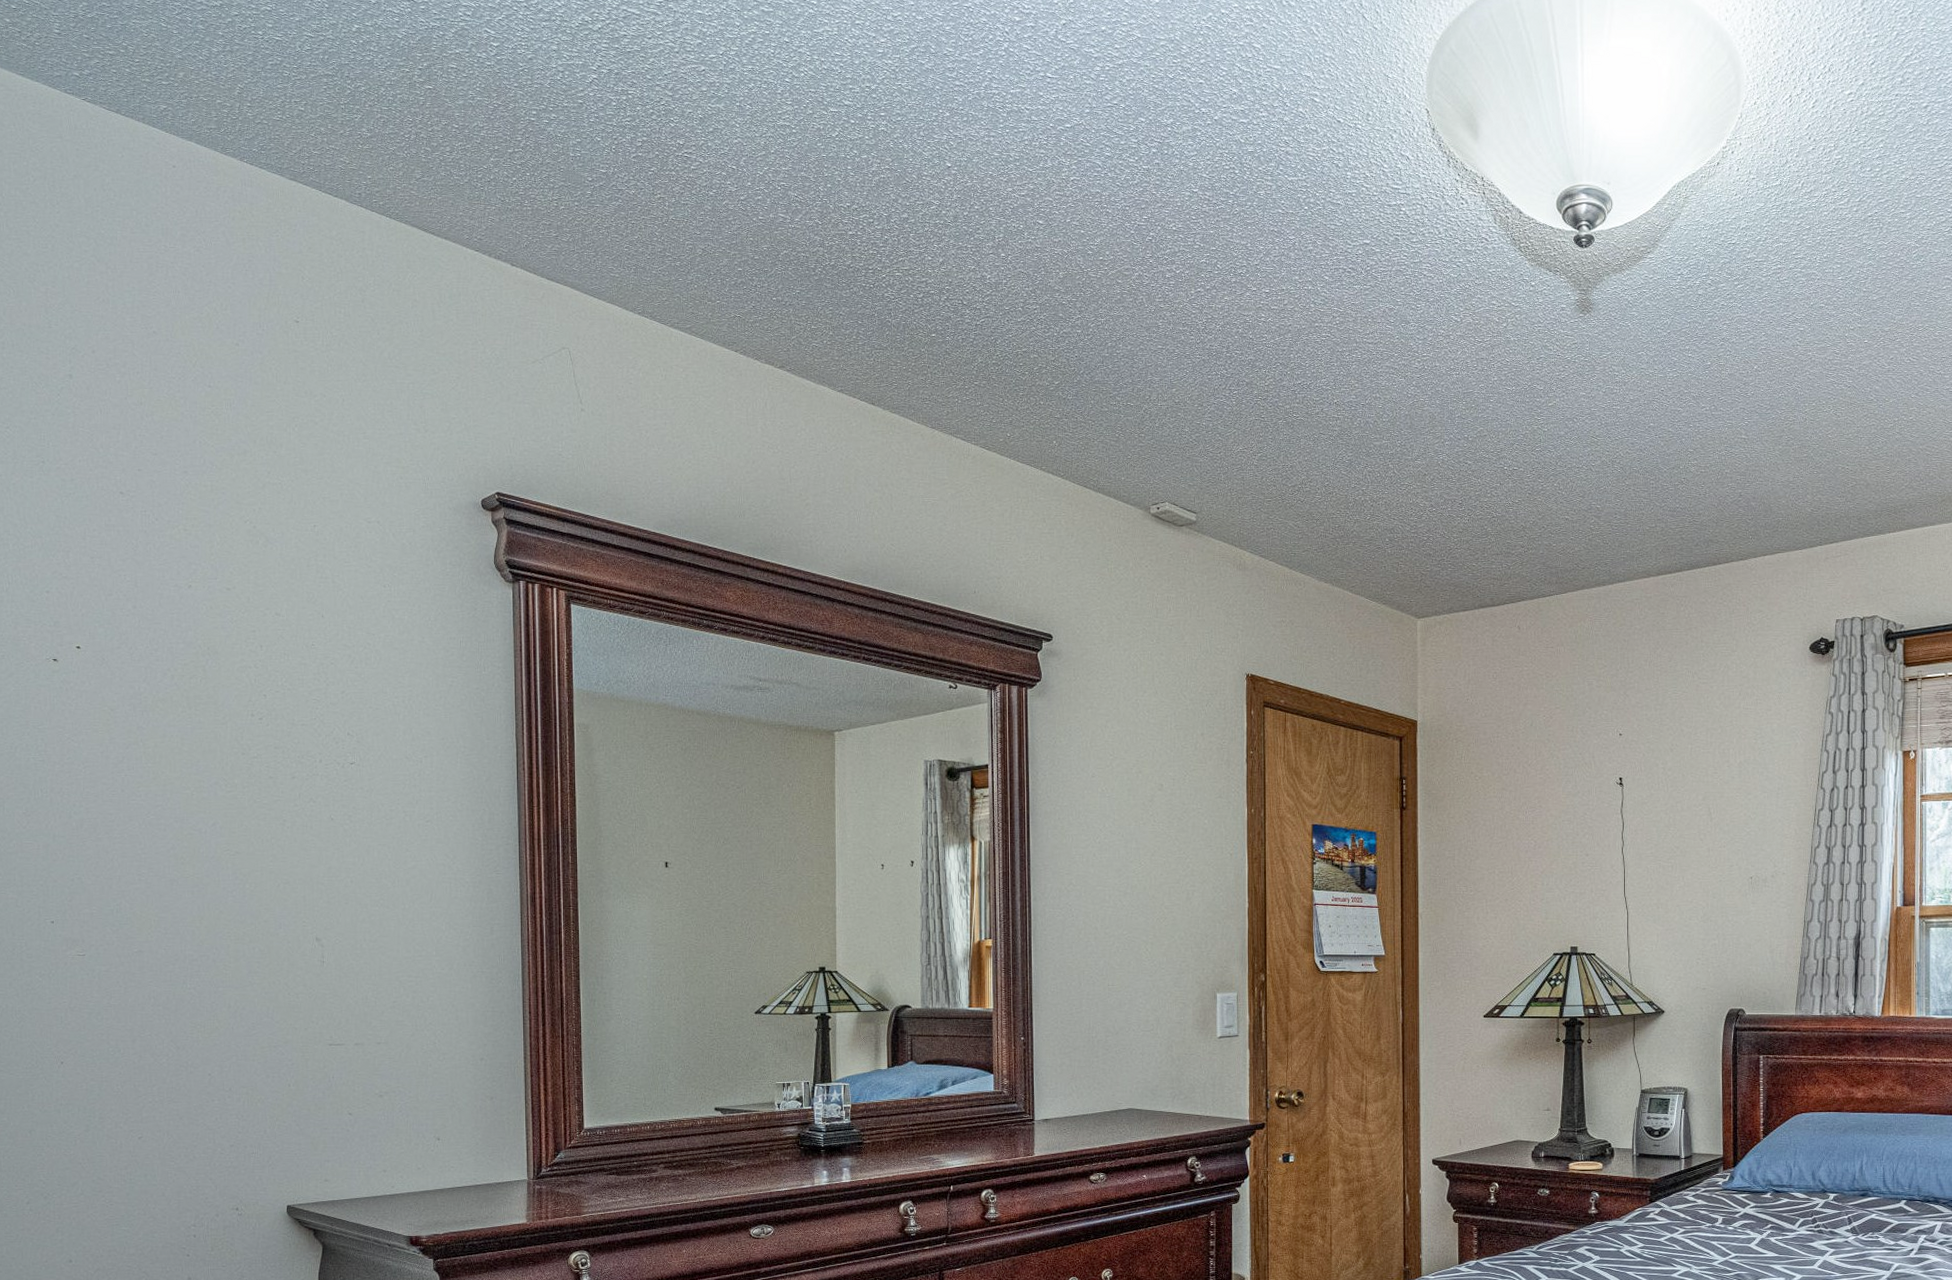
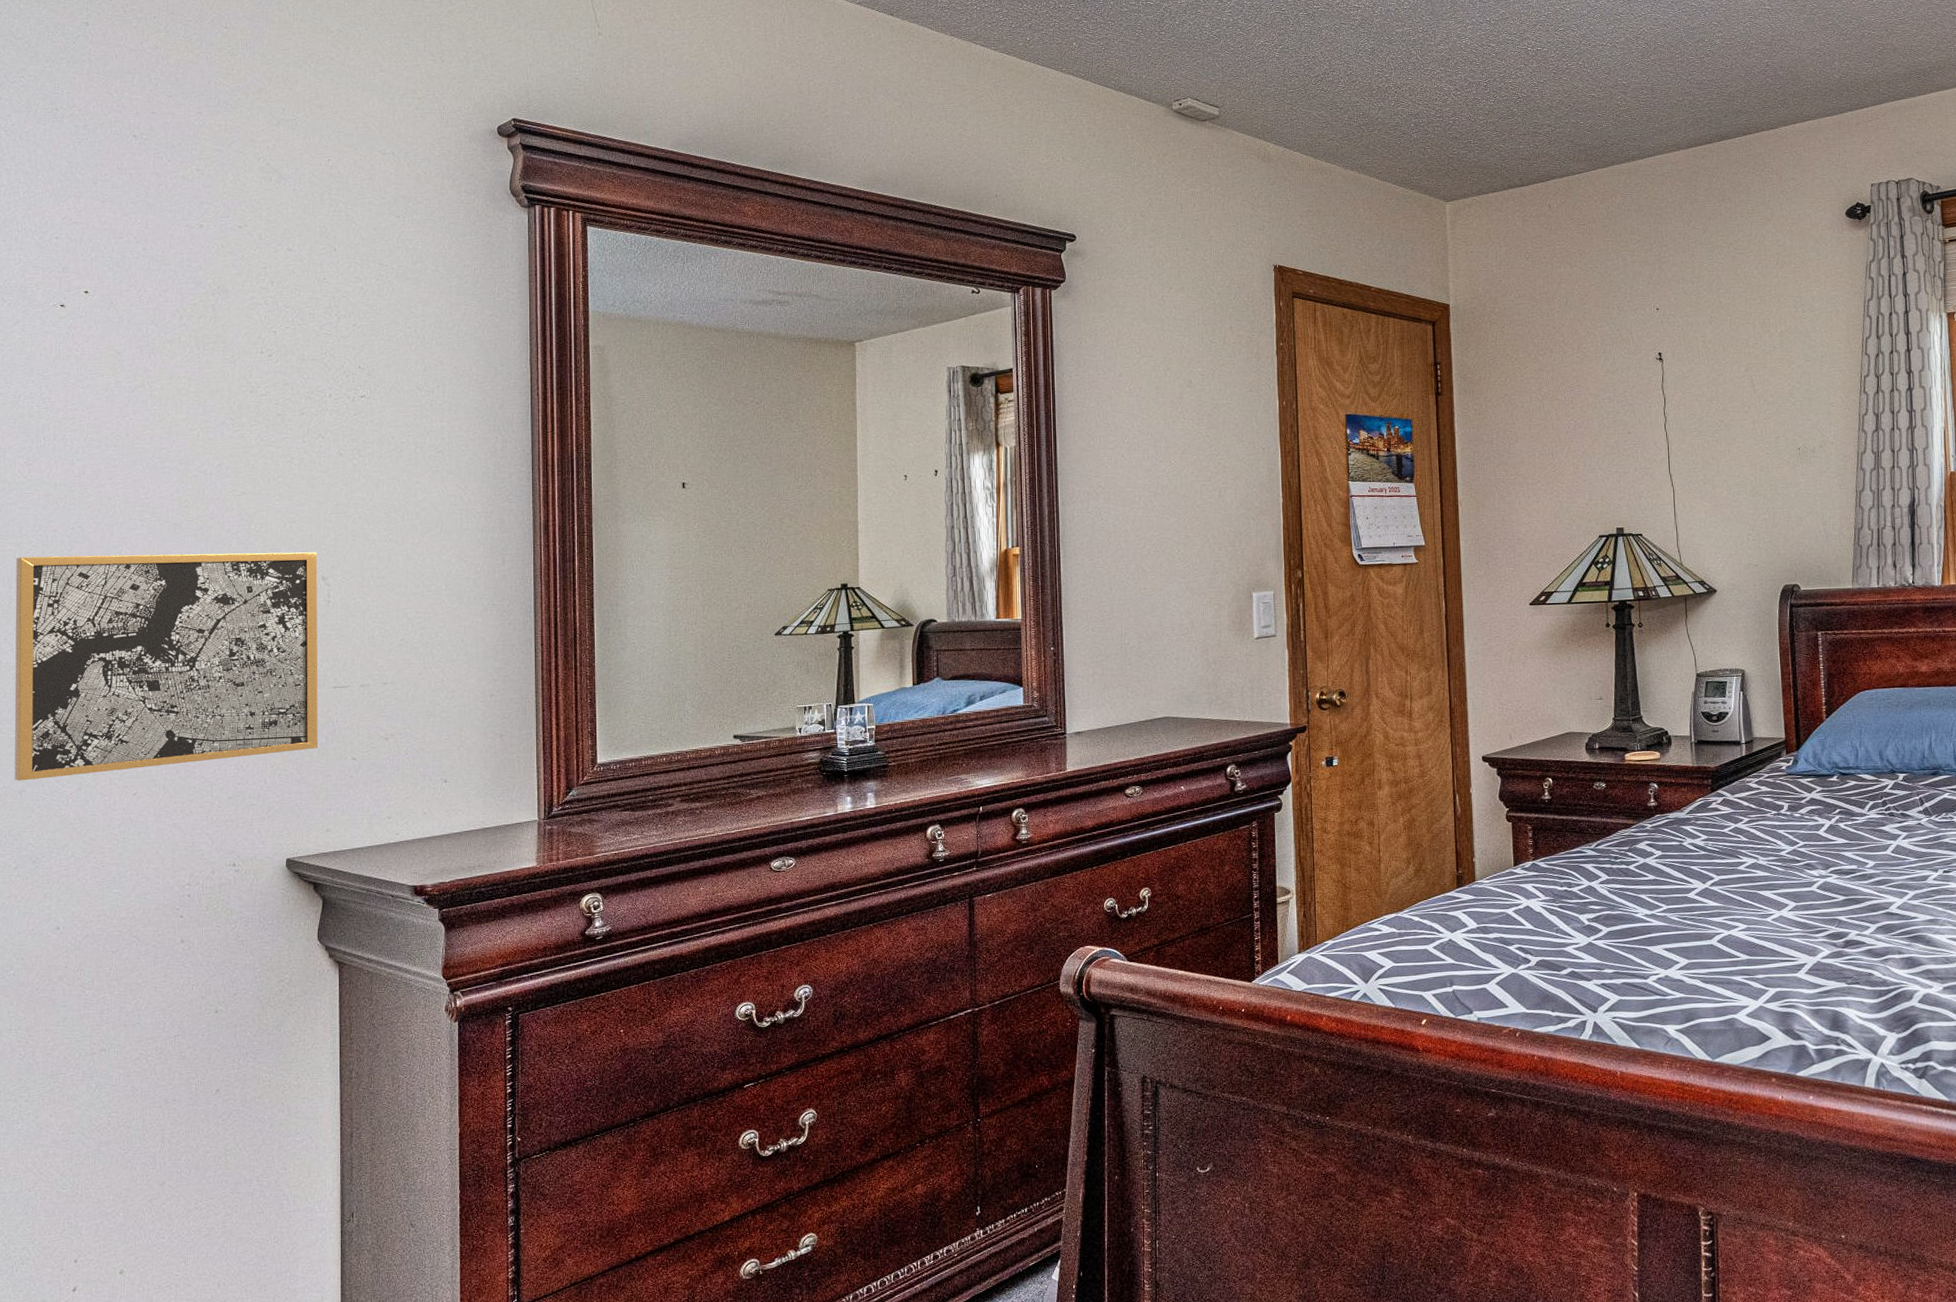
wall art: none [18,905,315,1121] -> present [14,552,318,781]

